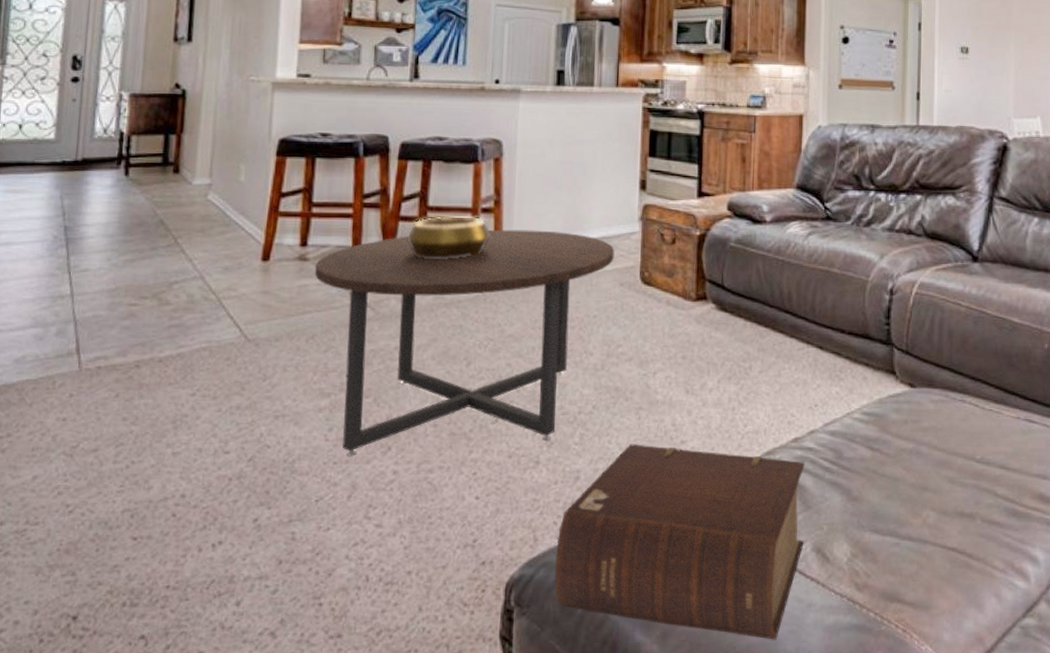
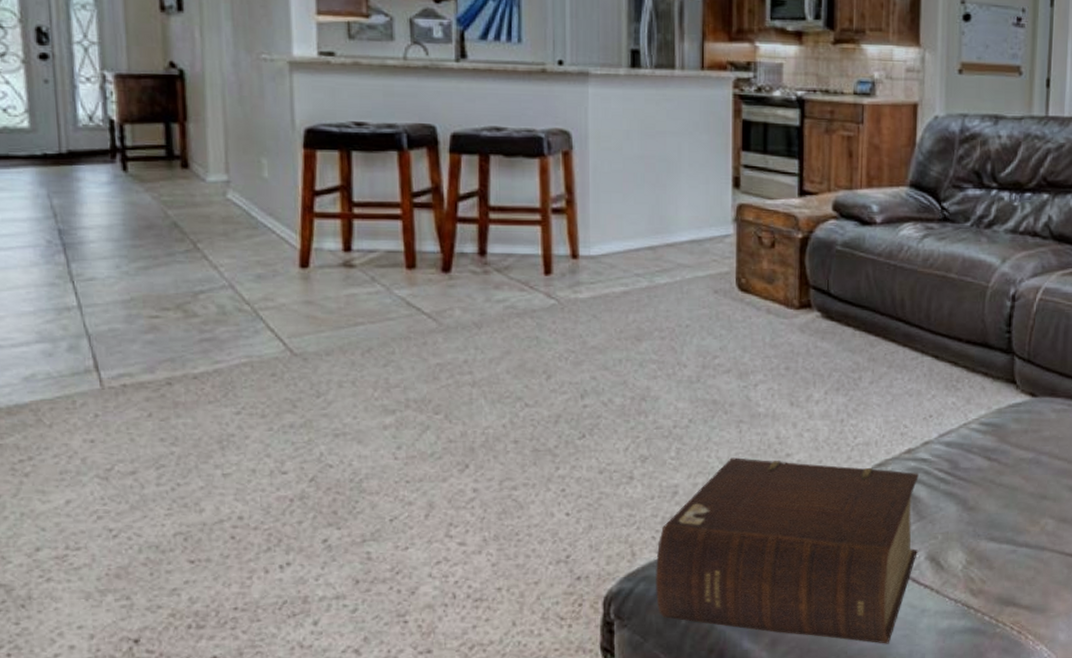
coffee table: present [314,229,615,457] -> none [363,232,707,475]
decorative bowl: present [407,215,490,259] -> none [467,216,564,265]

